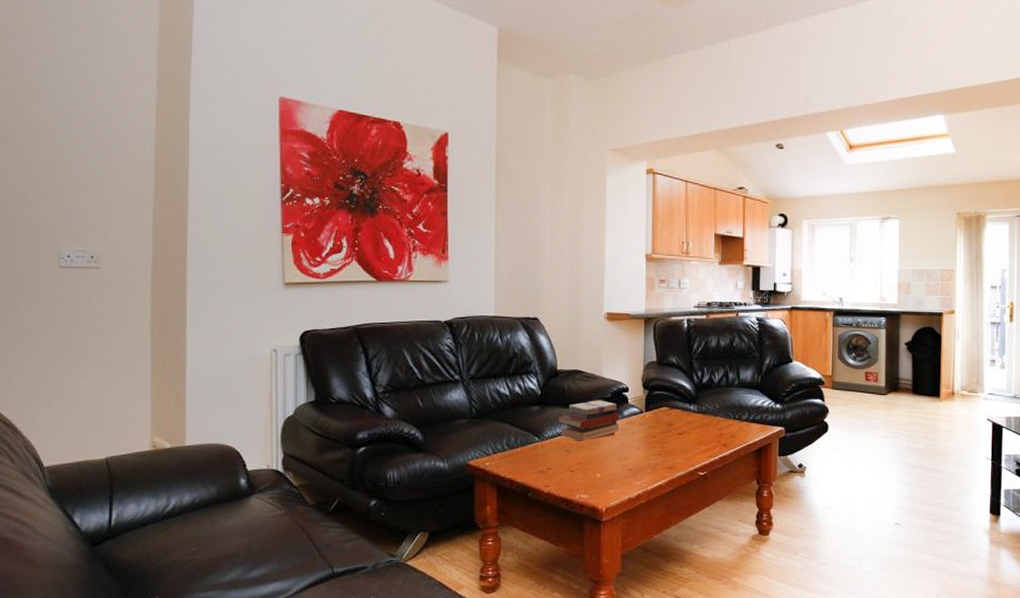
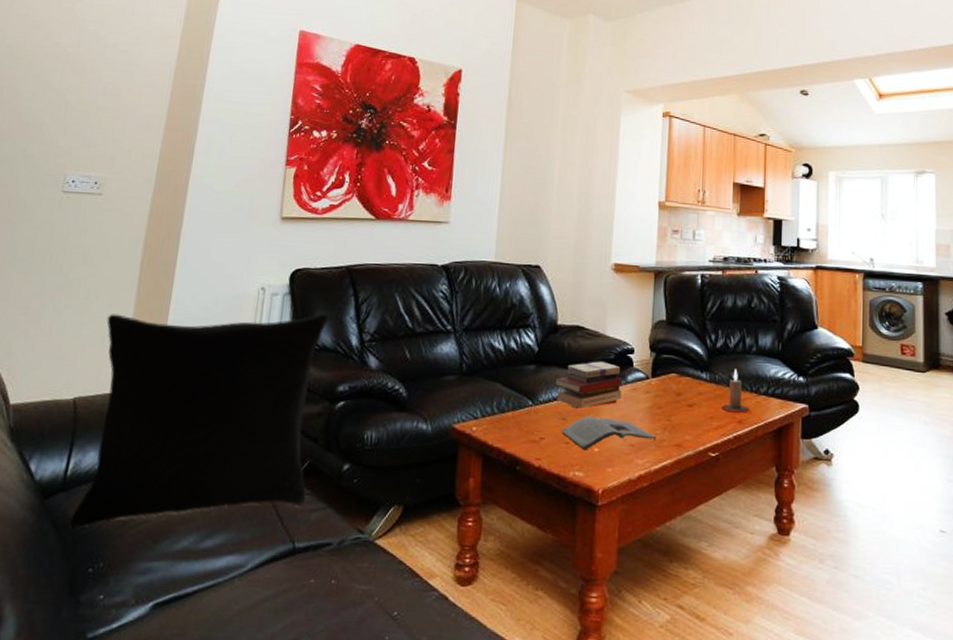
pillow: none [122,370,342,568] -> present [70,313,329,527]
magazine: none [566,447,651,476] -> present [561,416,656,450]
candle: none [709,400,732,437] -> present [722,369,749,413]

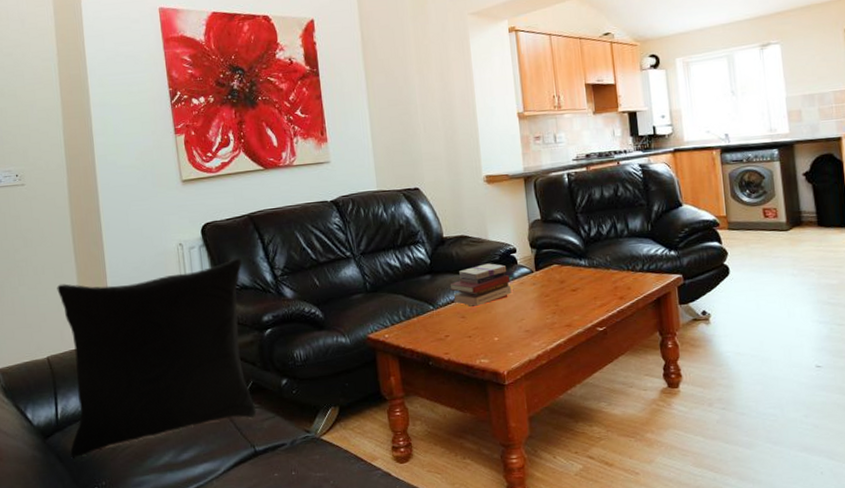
magazine: present [561,416,656,450] -> none [462,311,548,341]
candle: present [722,369,749,413] -> none [603,252,628,291]

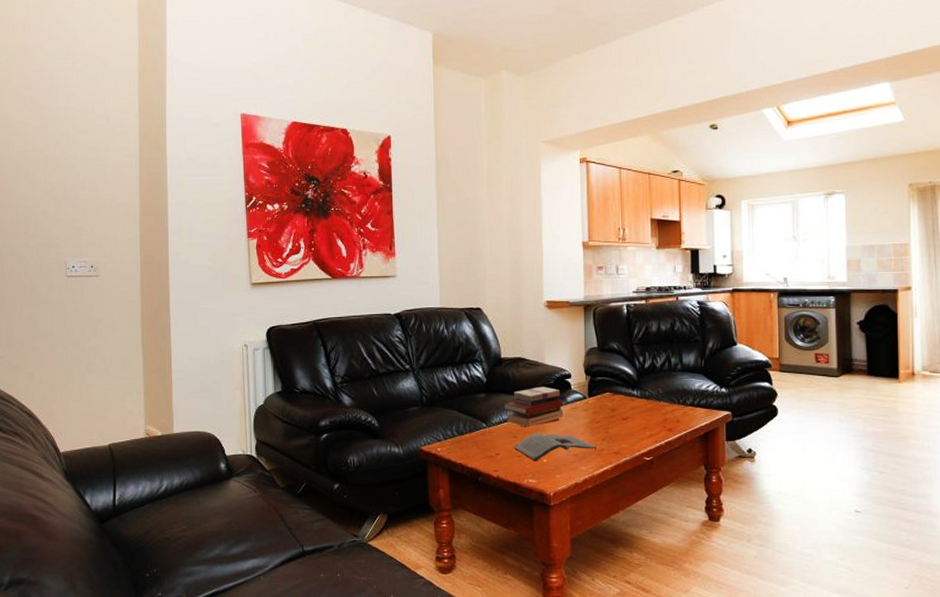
pillow: present [57,257,257,457] -> none [123,362,307,543]
magazine: none [462,311,548,341] -> present [513,433,597,461]

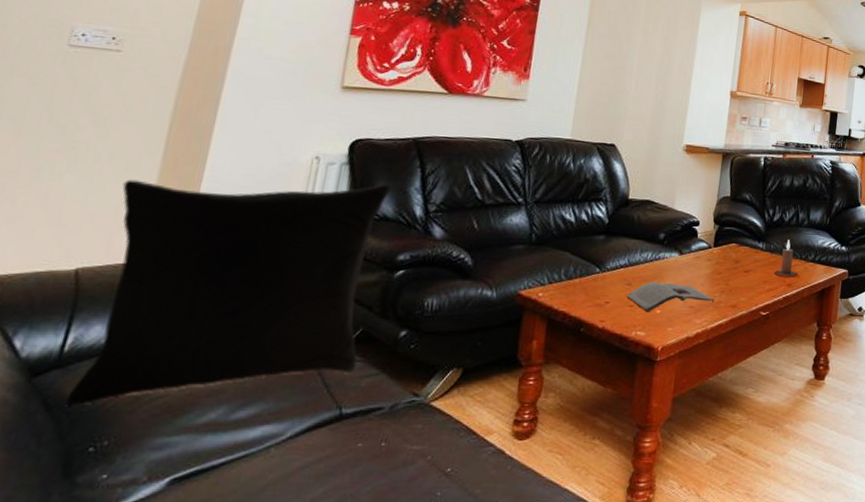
pillow: none [123,362,307,543] -> present [66,179,392,405]
books: present [504,386,564,428] -> none [622,232,687,276]
candle: none [653,385,677,422] -> present [774,239,798,277]

